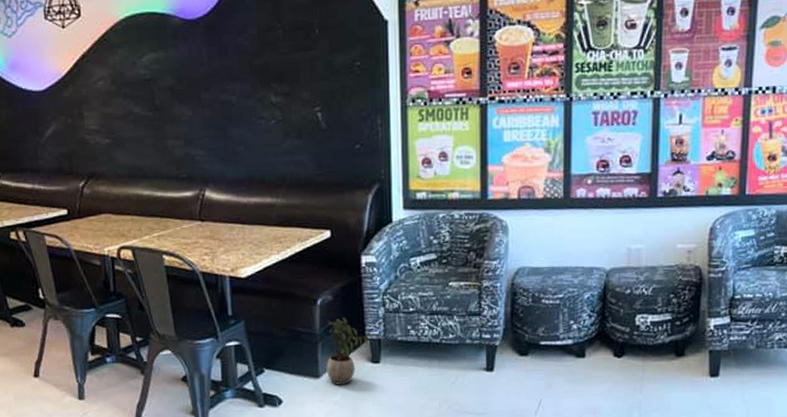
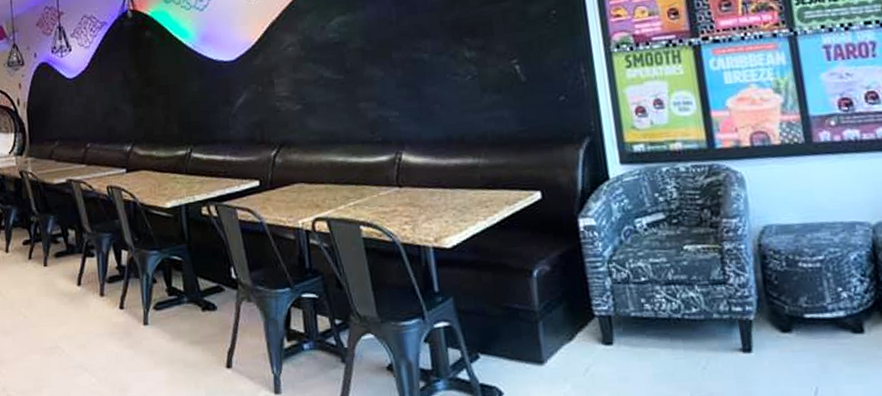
potted plant: present [326,317,371,385] -> none [547,290,599,372]

